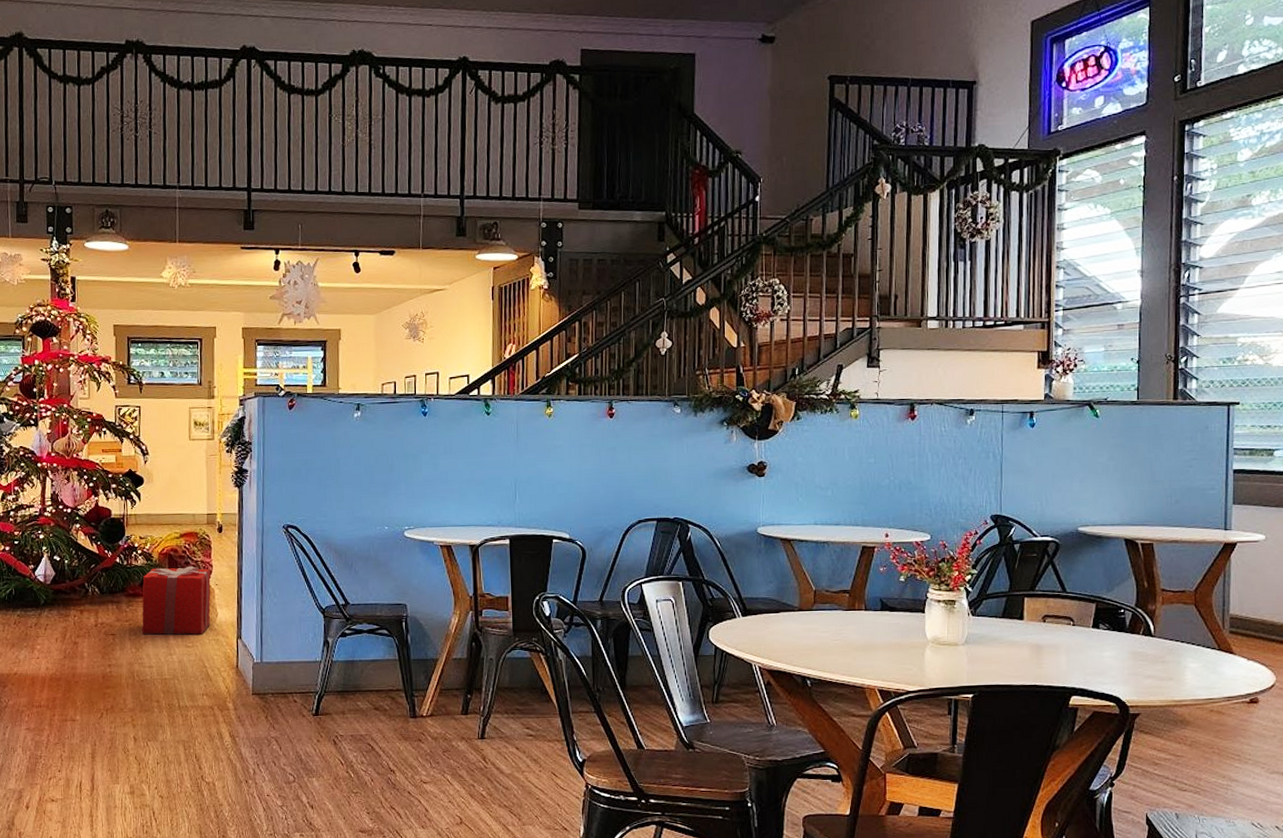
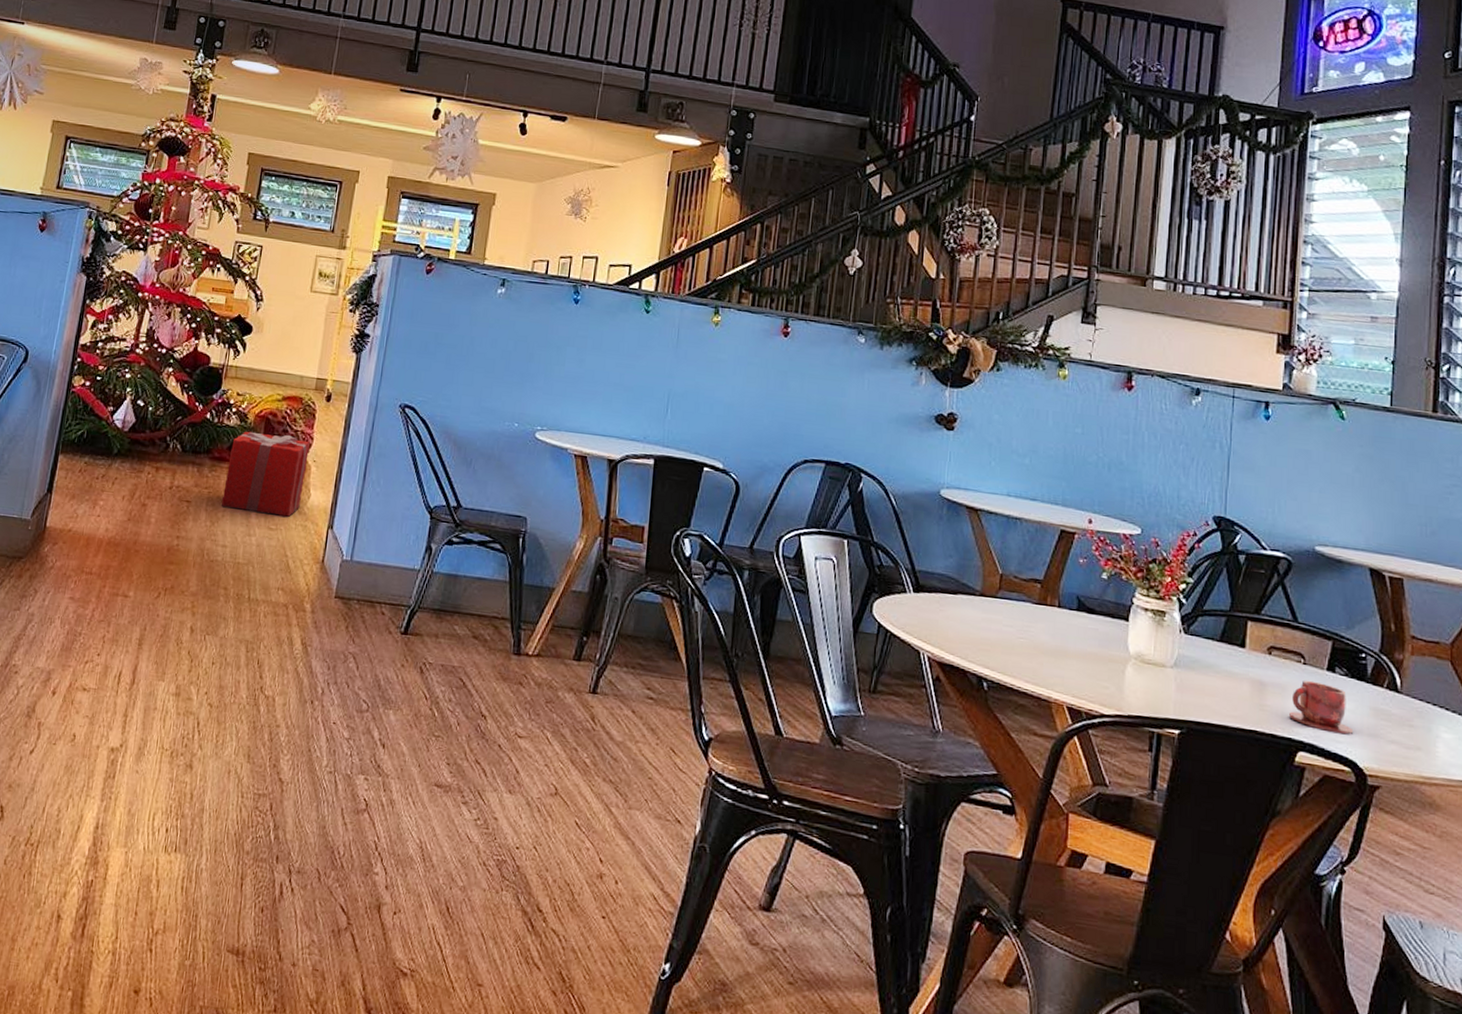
teacup: none [1063,638,1116,677] -> present [1289,680,1353,735]

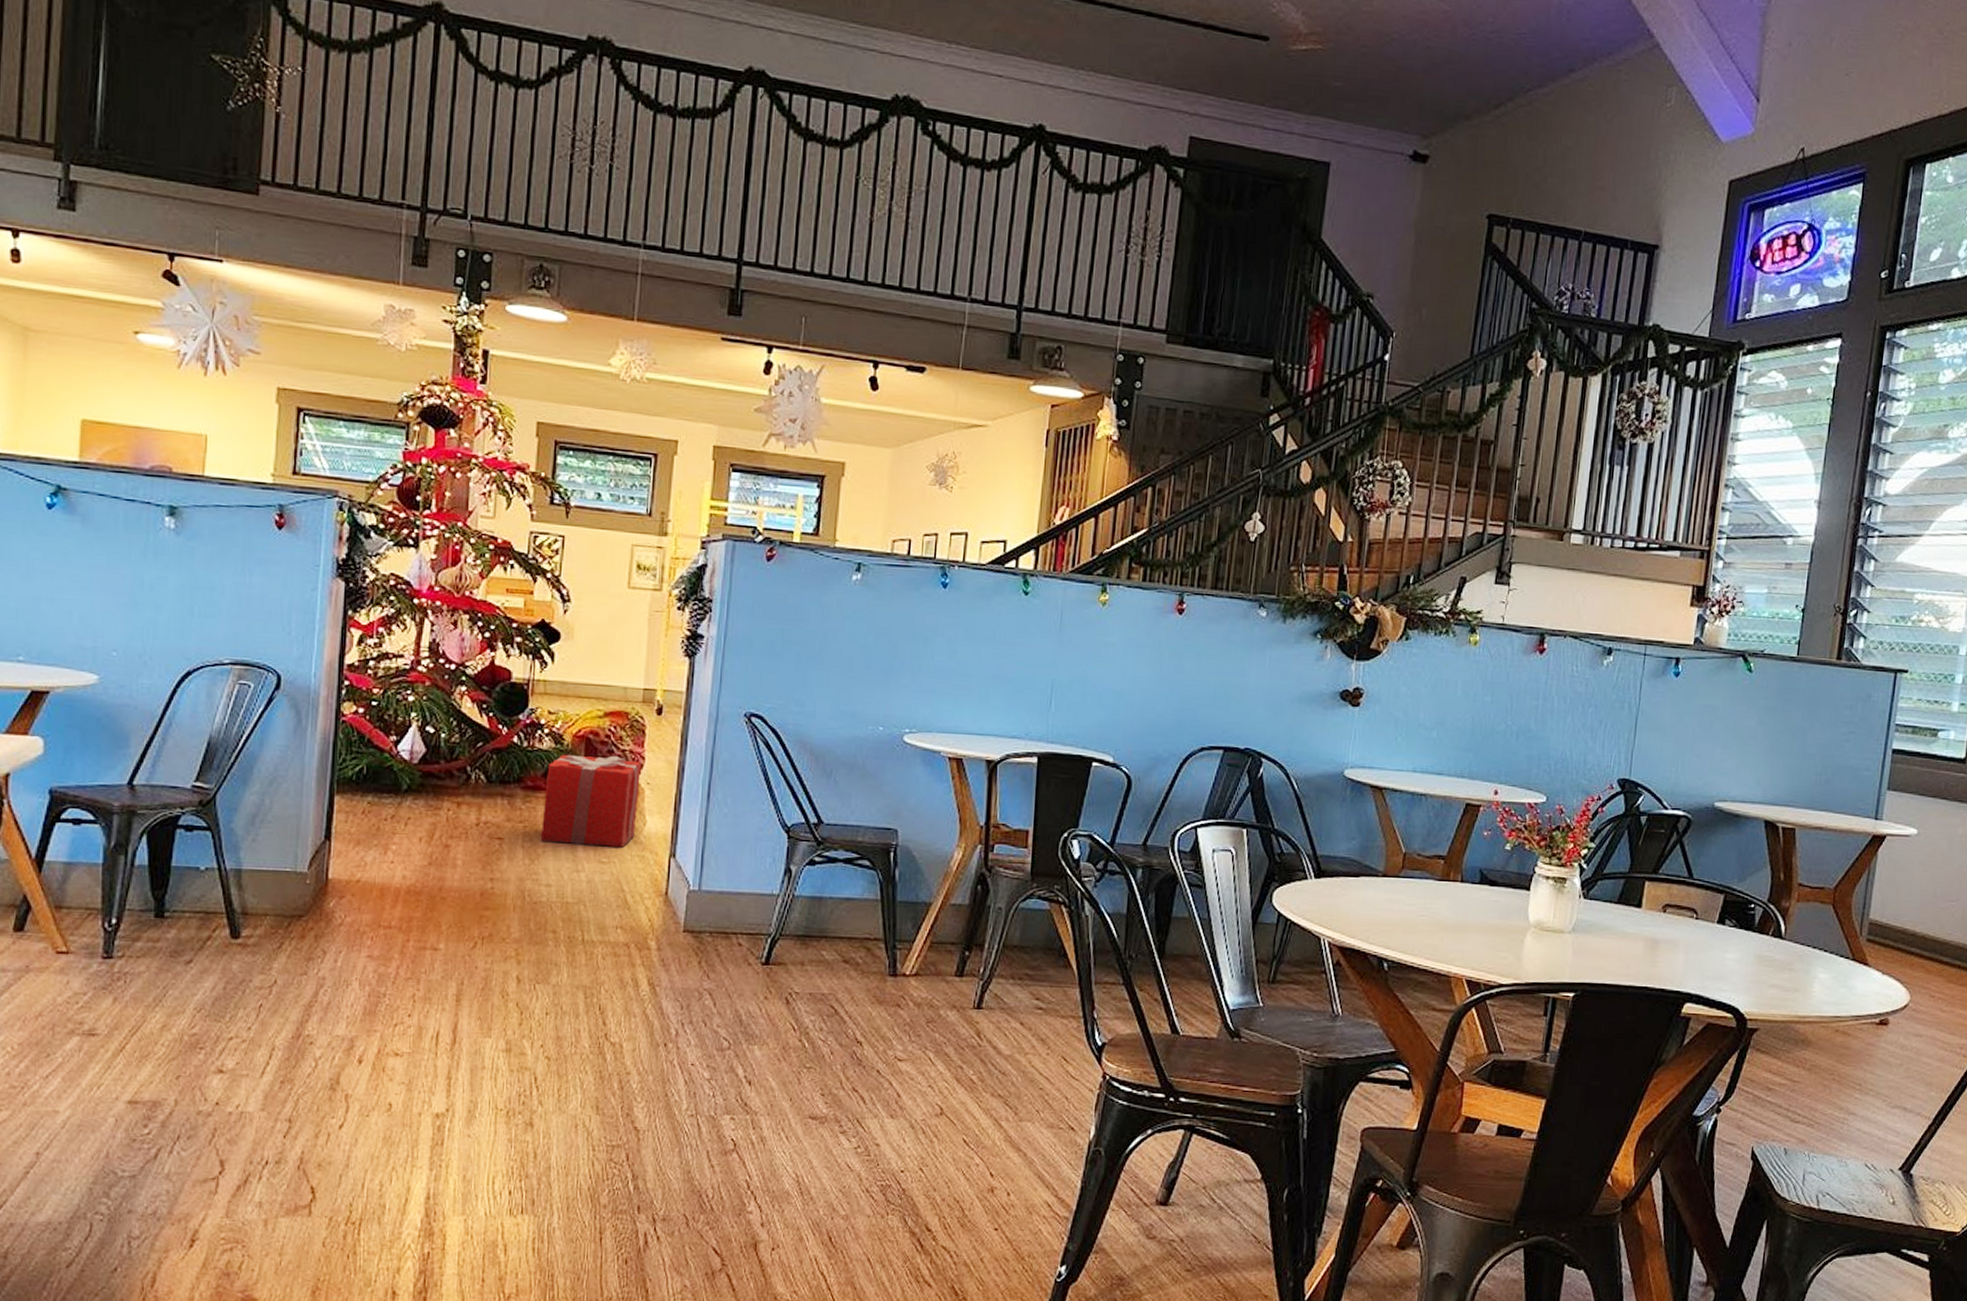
teacup: present [1289,680,1353,735] -> none [1679,934,1737,983]

